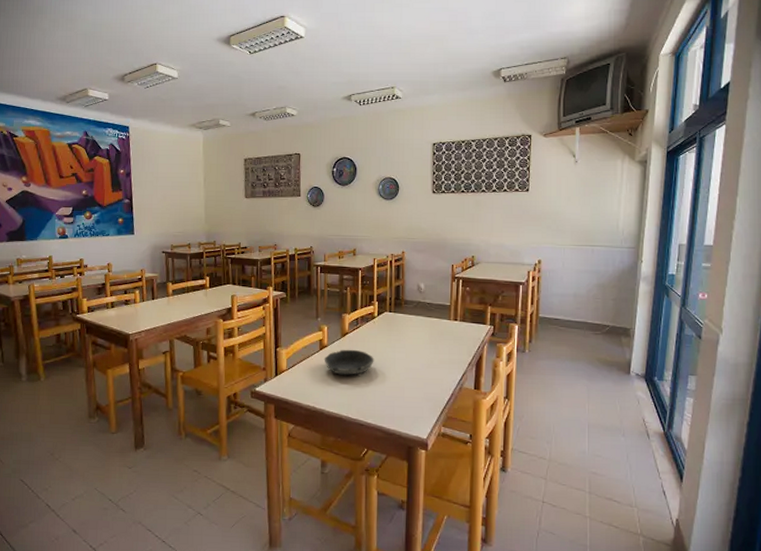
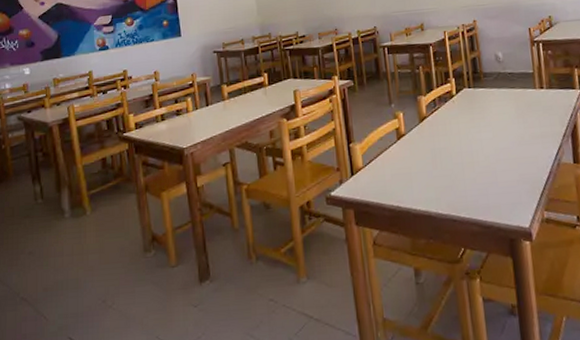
bowl: present [324,349,374,375] -> none [403,134,459,166]

